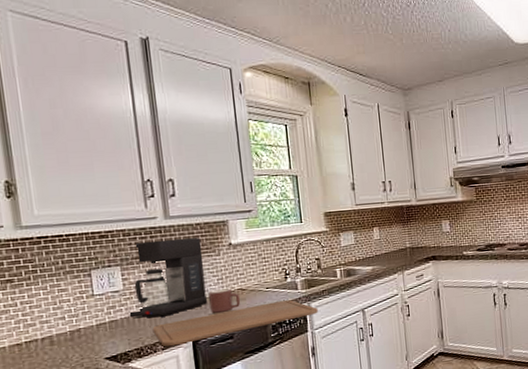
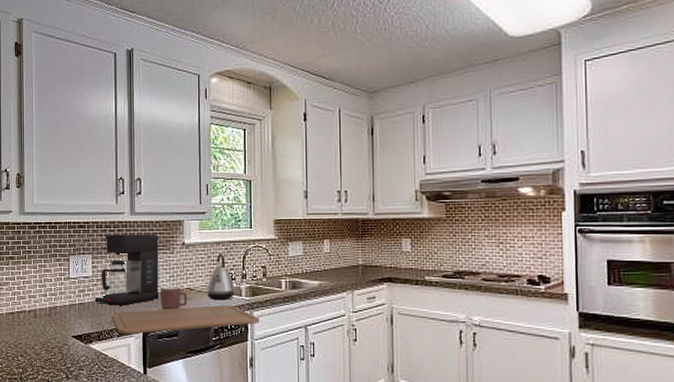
kettle: none [259,249,291,297] -> present [206,253,235,299]

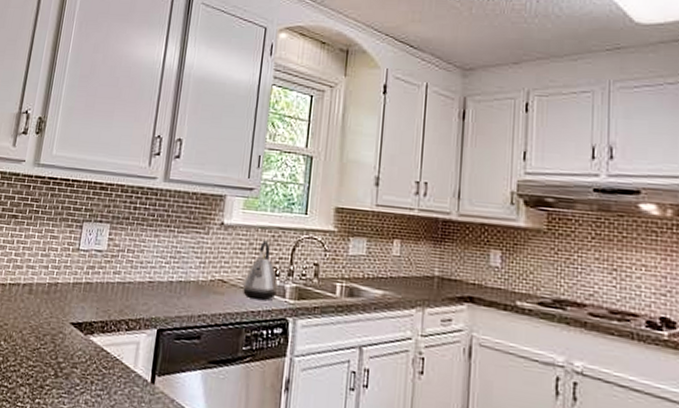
coffee maker: present [94,234,160,306] -> none [104,201,194,292]
chopping board: present [111,305,260,335] -> none [122,299,304,337]
mug: present [161,286,187,310] -> none [184,274,218,306]

